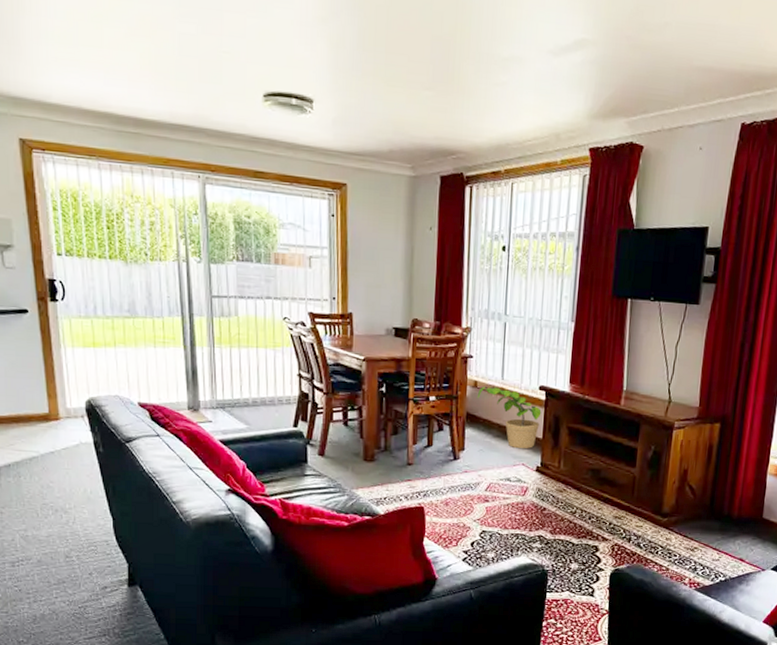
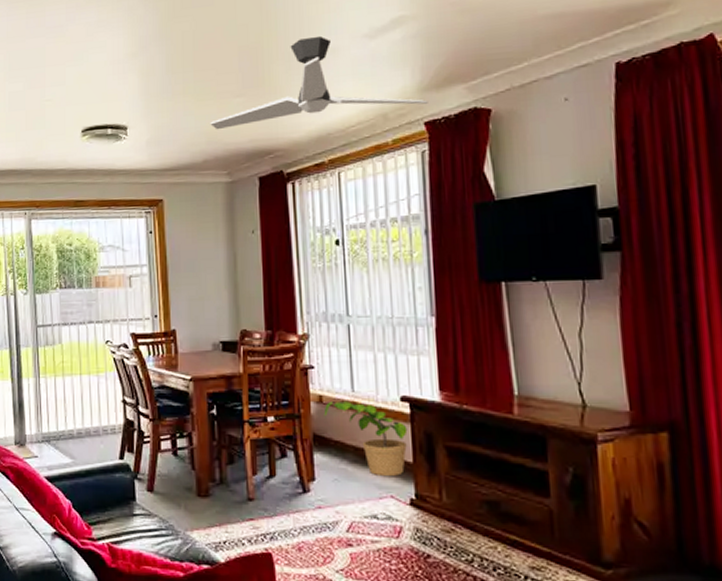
ceiling fan: none [398,41,595,131] -> present [210,35,428,130]

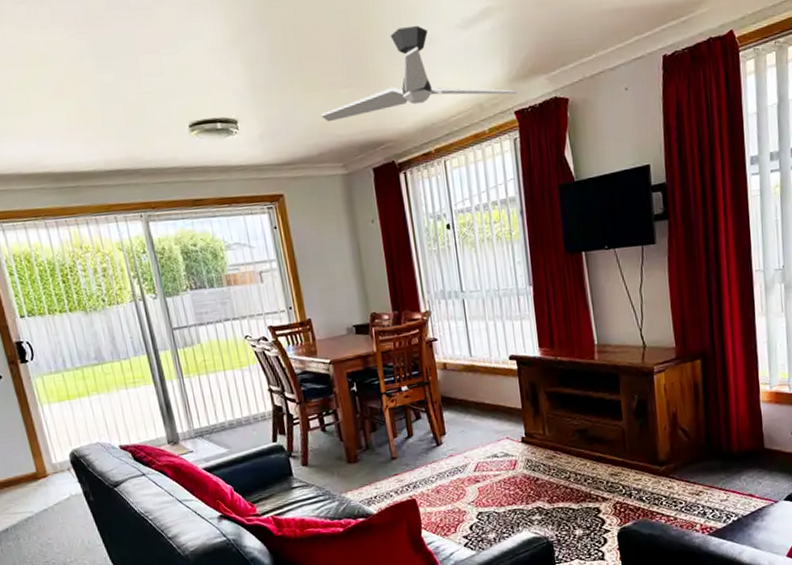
potted plant: present [323,400,408,477] -> none [448,364,517,423]

